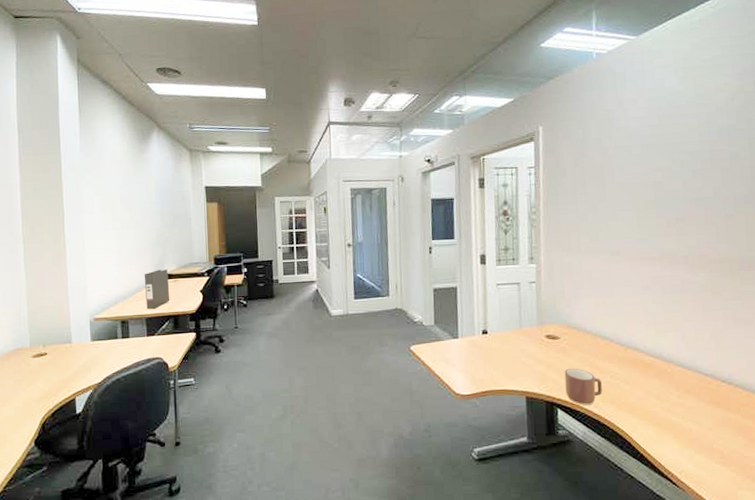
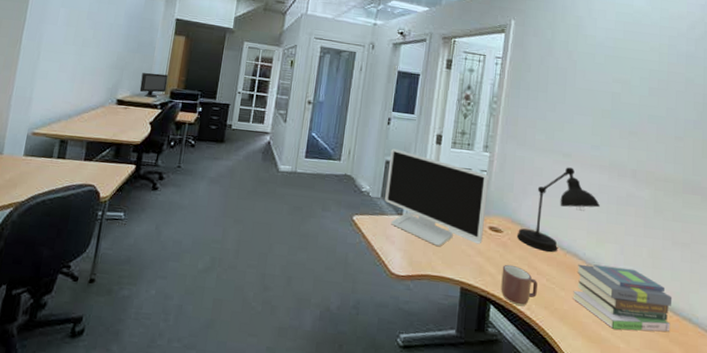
binder: present [144,269,170,310] -> none [90,93,121,134]
computer monitor: none [183,242,210,267] -> present [139,72,169,98]
monitor: none [437,276,541,363] -> present [385,149,490,247]
desk lamp: none [574,264,655,350] -> present [516,167,600,252]
books: none [638,353,742,413] -> present [573,264,673,332]

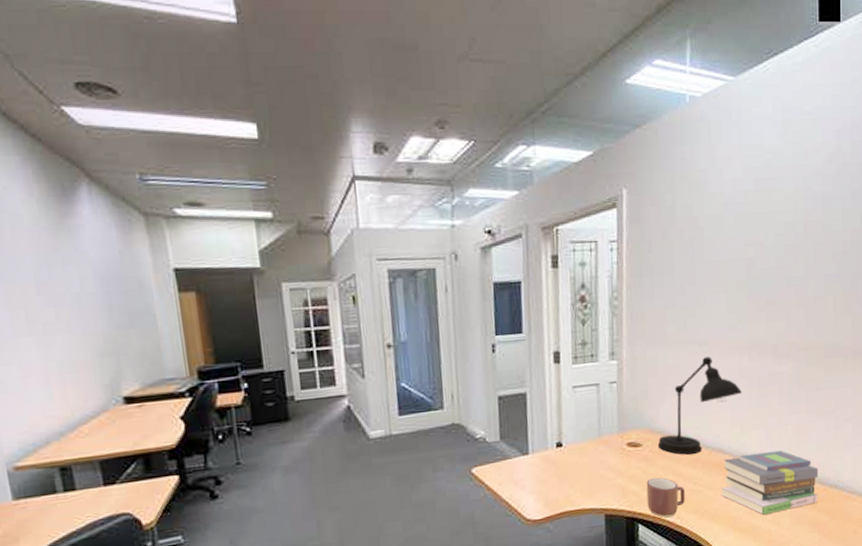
computer monitor: present [139,72,169,98] -> none [148,349,191,385]
monitor: present [385,149,490,247] -> none [502,379,622,479]

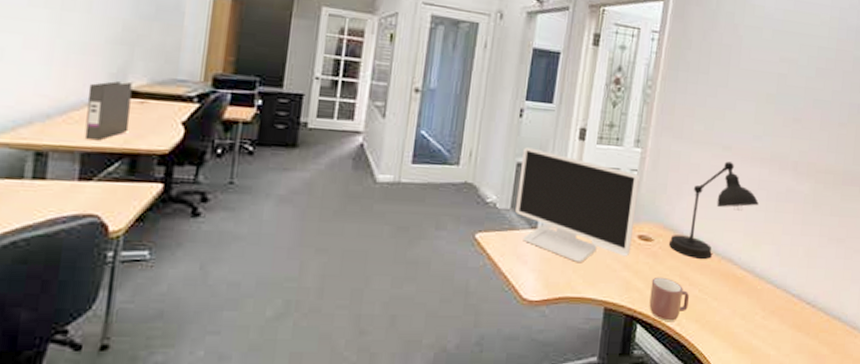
binder: none [89,390,135,449] -> present [84,81,133,141]
monitor: none [502,379,622,479] -> present [515,147,641,264]
books: present [721,450,819,515] -> none [725,269,825,336]

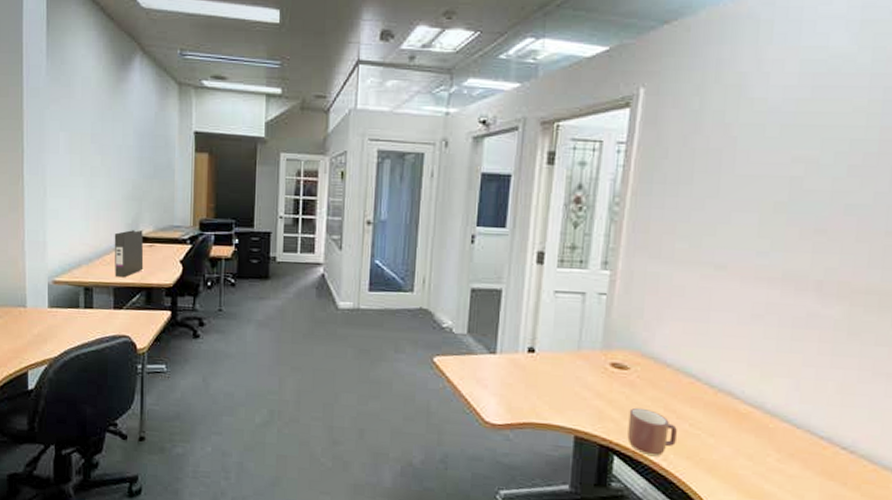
monitor: present [515,147,641,264] -> none [472,273,611,390]
desk lamp: present [668,161,759,259] -> none [648,282,767,391]

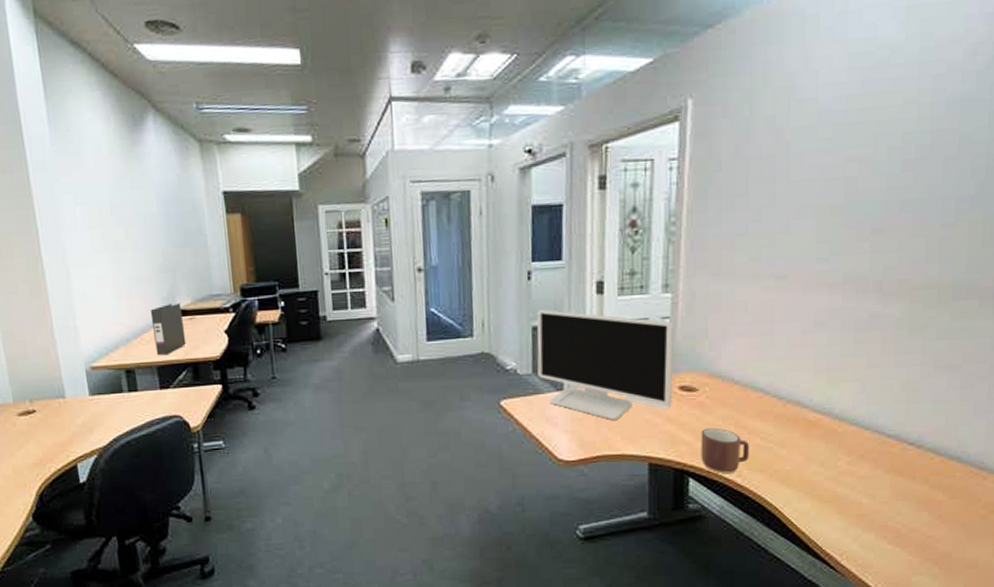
monitor: none [472,273,611,390] -> present [536,309,675,421]

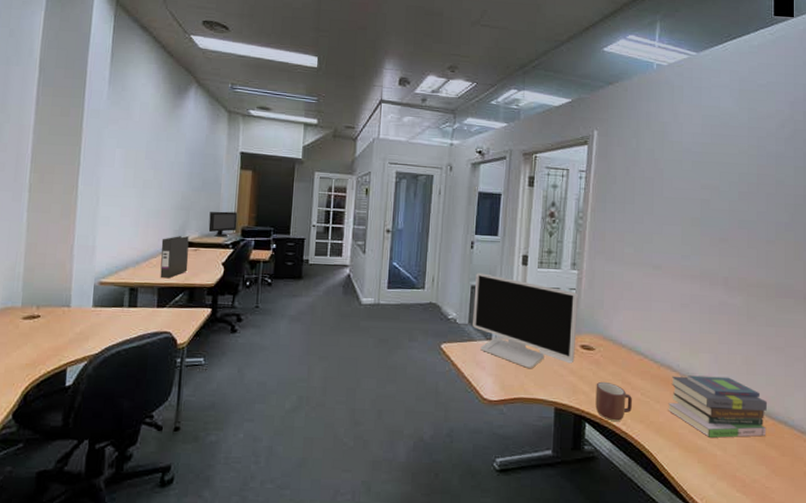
computer monitor: none [199,267,235,300] -> present [208,211,238,237]
books: none [797,408,935,483] -> present [668,375,768,438]

